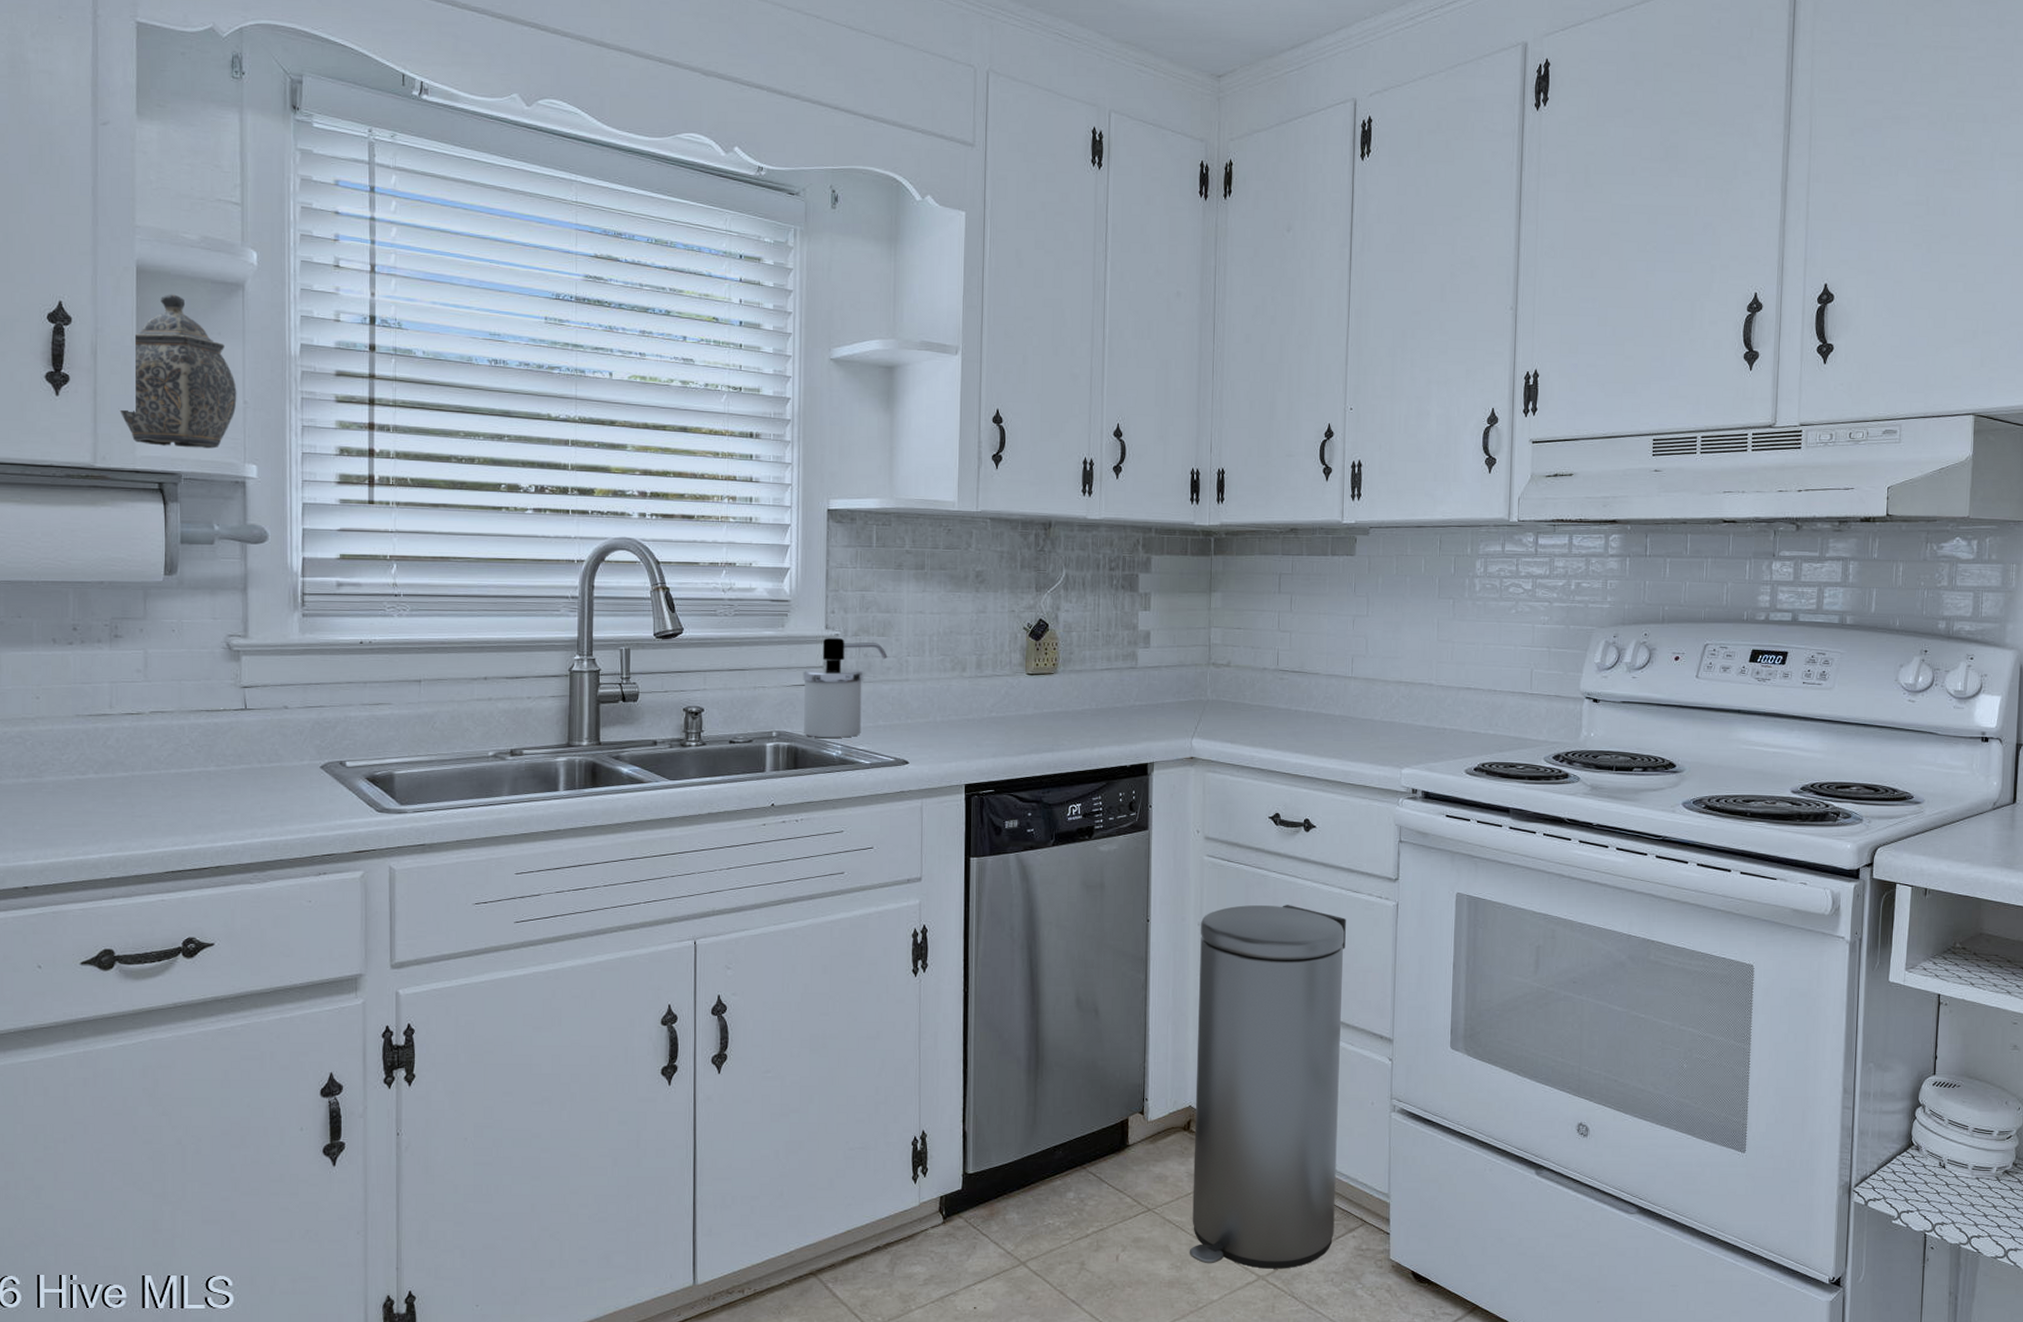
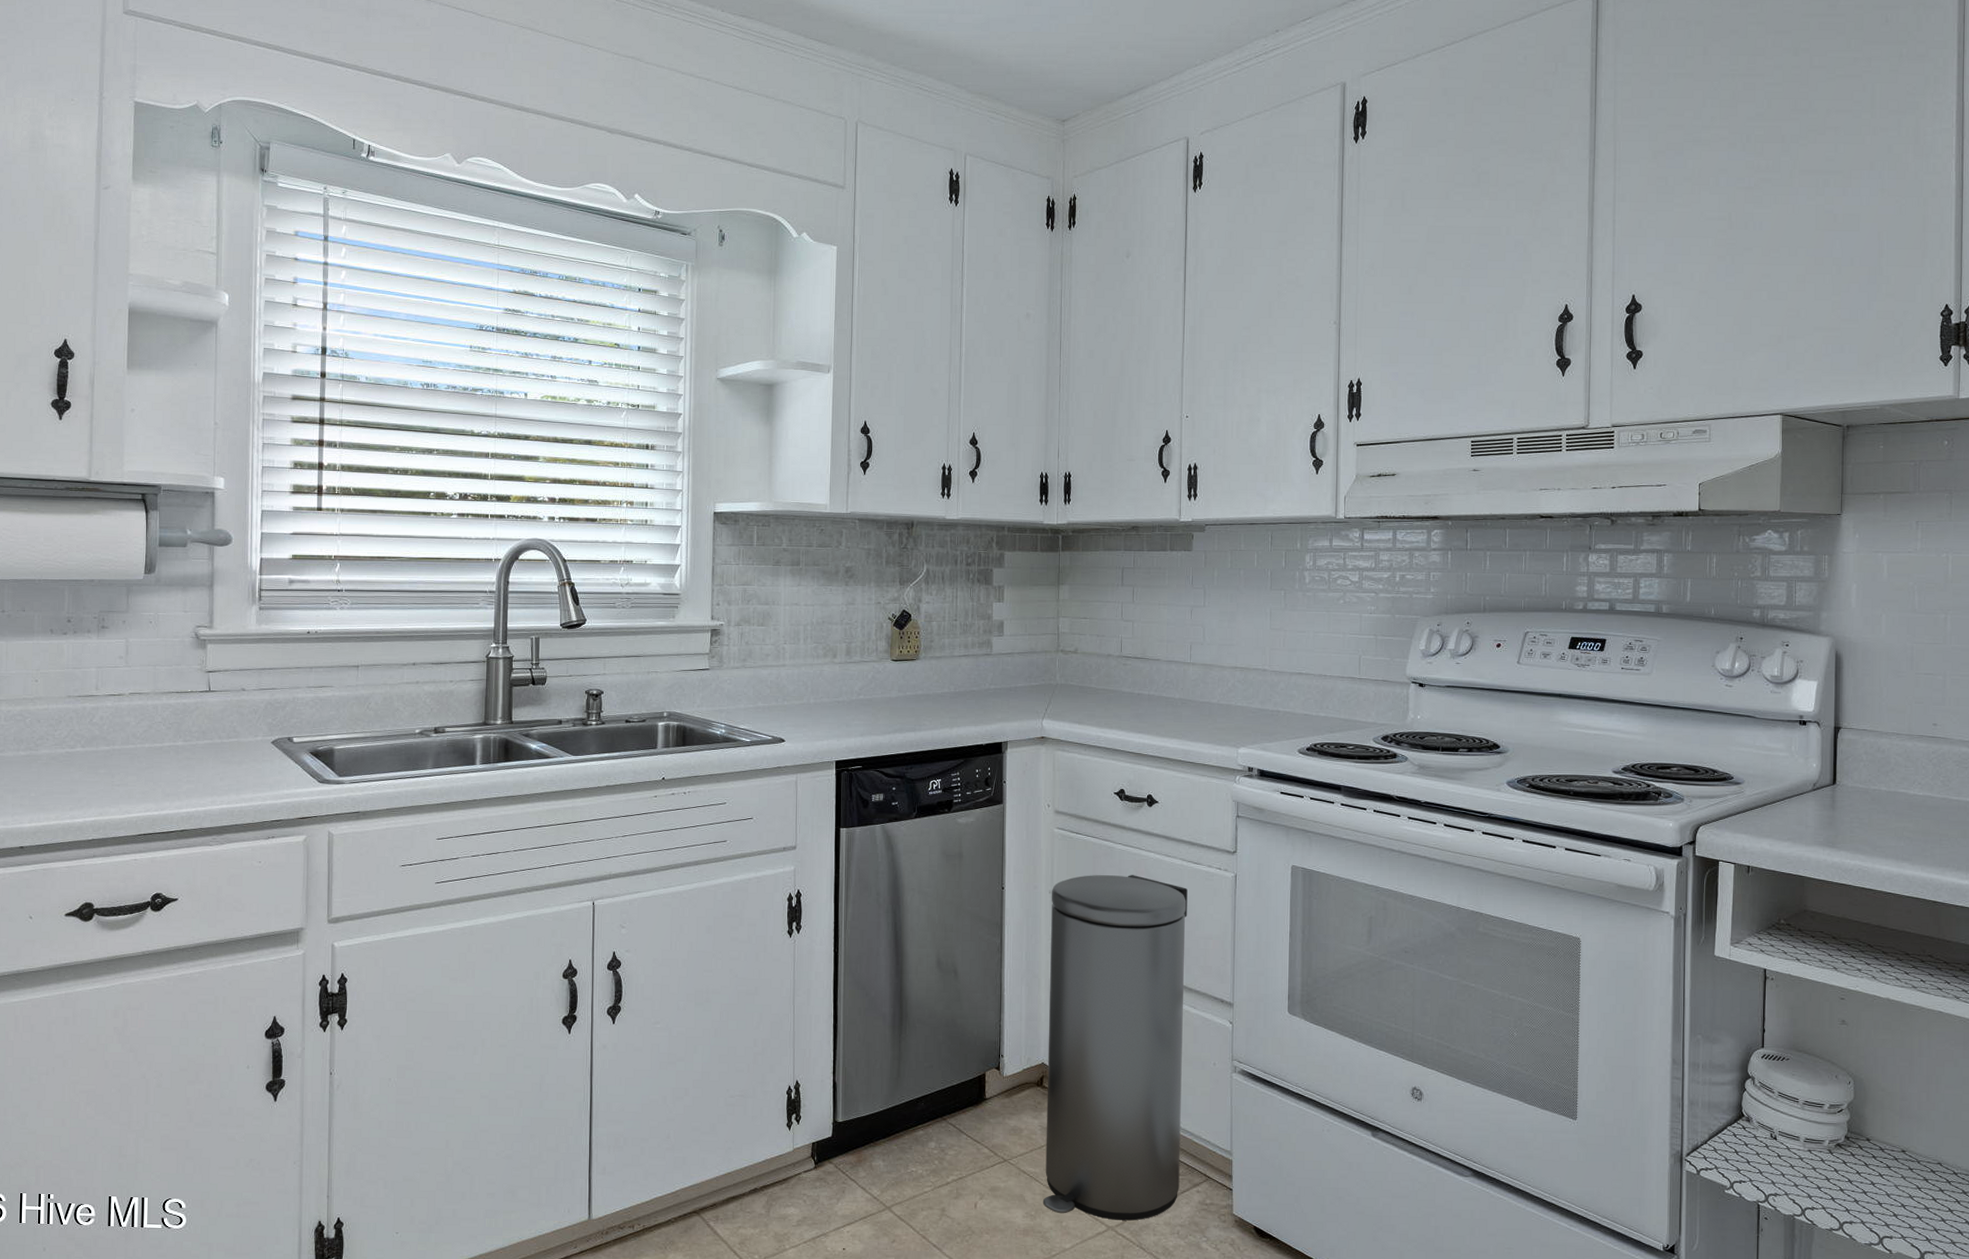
decorative jar: present [118,294,237,449] -> none [110,331,209,464]
soap dispenser: present [802,637,888,738] -> none [690,627,767,718]

